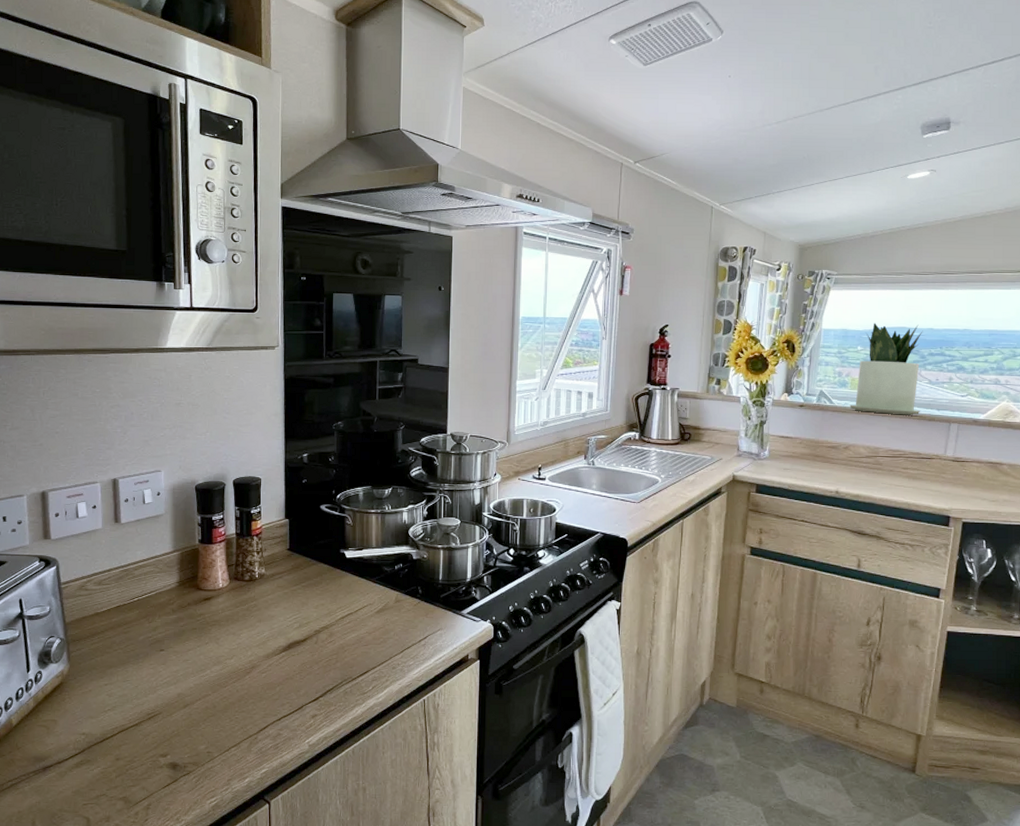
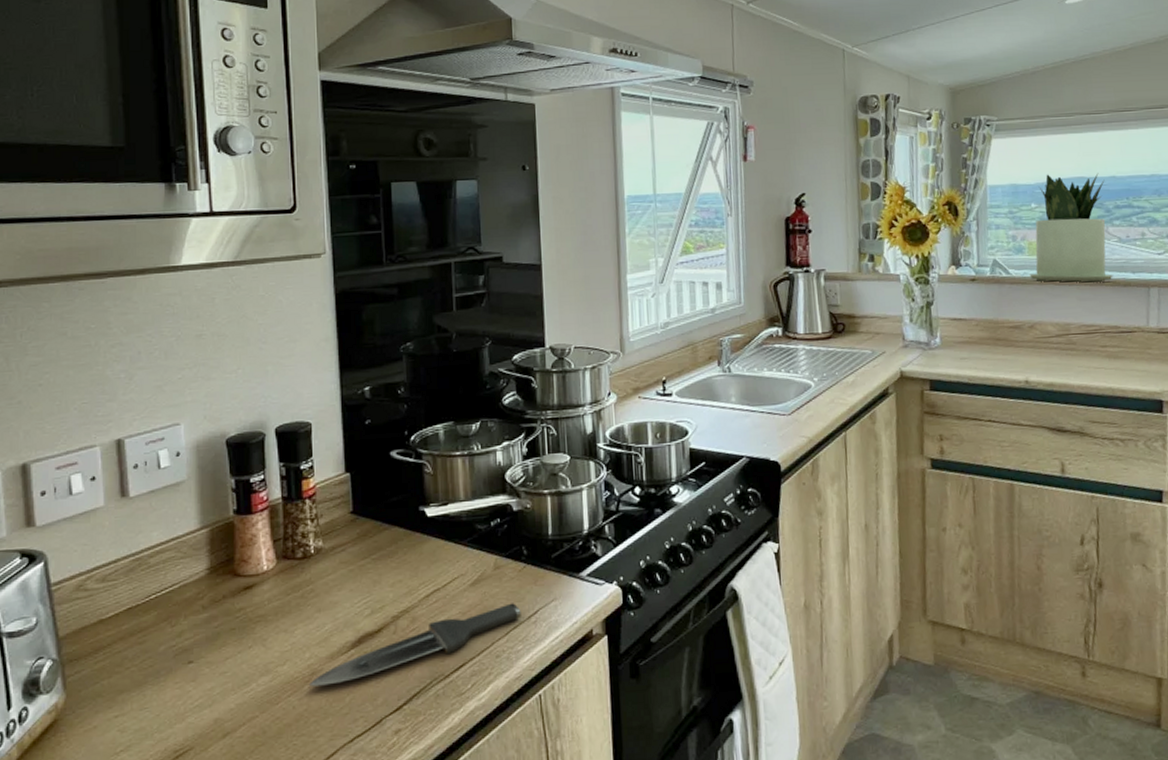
knife: none [249,629,414,677] -> present [308,603,521,687]

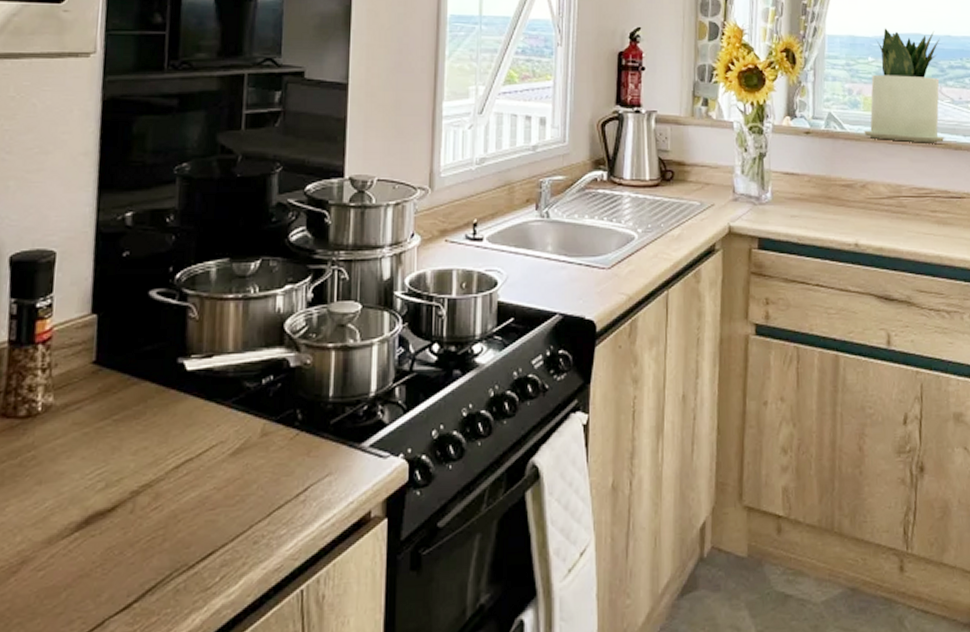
knife: present [308,603,521,687] -> none [15,477,289,579]

